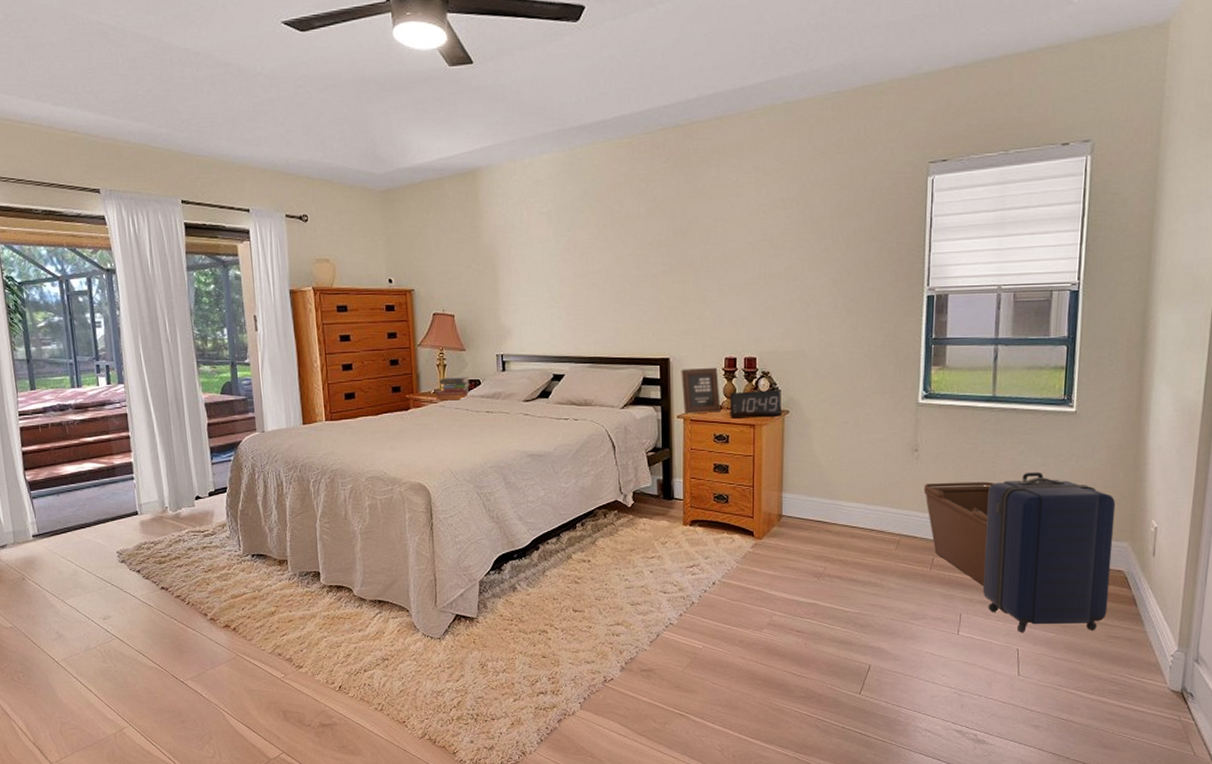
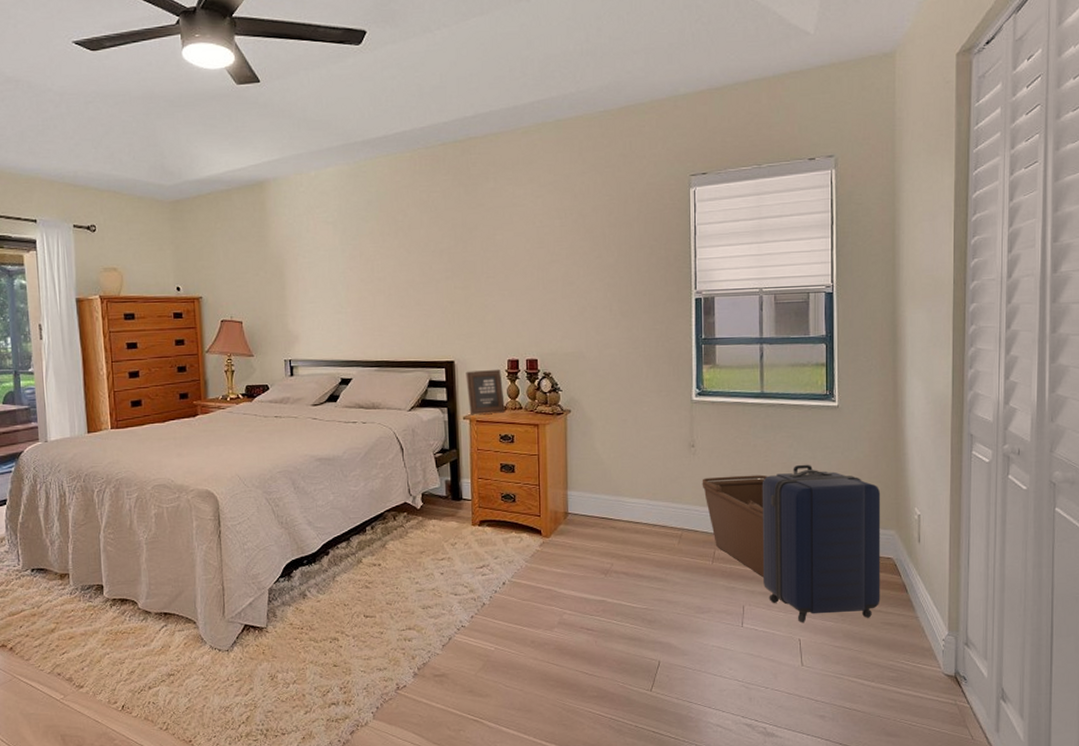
books: present [435,377,470,401] -> none [223,382,258,407]
alarm clock: present [730,390,781,418] -> none [513,390,563,419]

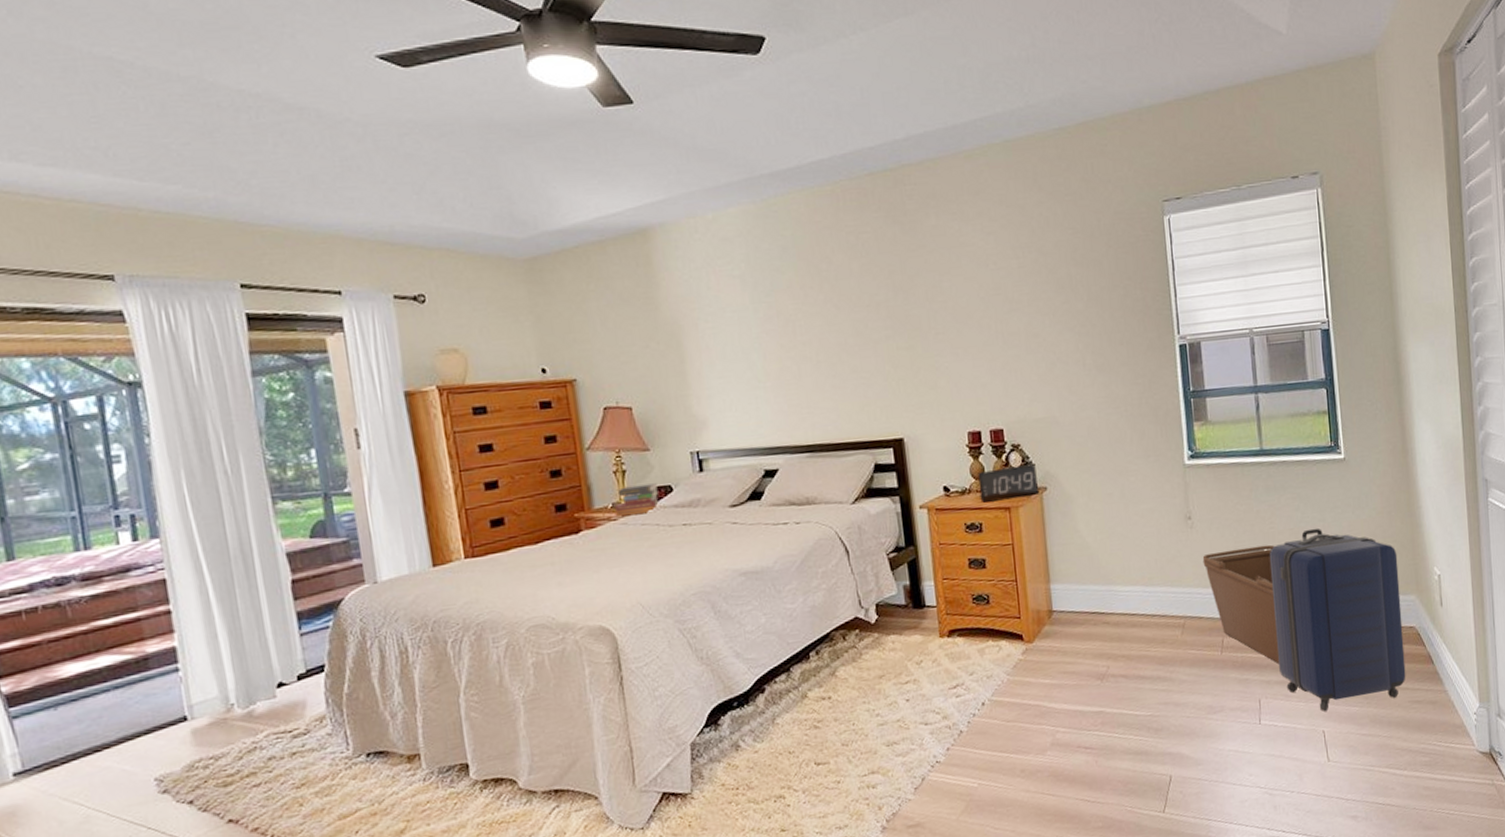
books: none [223,382,258,407] -> present [614,483,659,518]
picture frame: present [465,370,505,415] -> none [918,445,969,503]
alarm clock: none [513,390,563,419] -> present [977,464,1038,503]

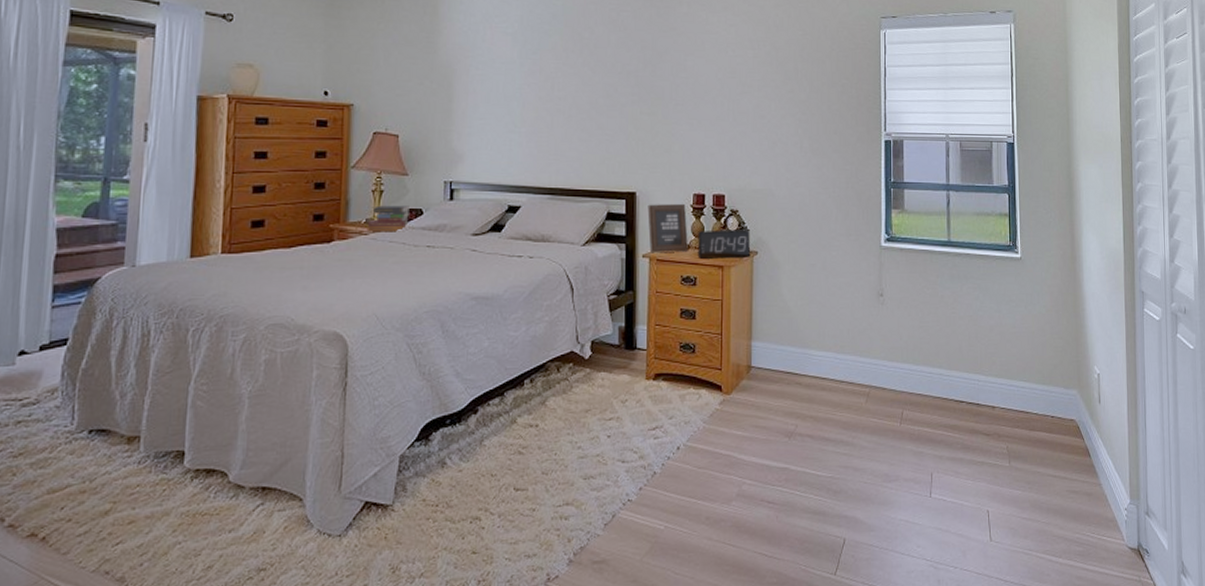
picture frame: none [918,445,969,503] -> present [647,204,688,253]
bicycle basket: present [1202,544,1280,663] -> none [890,328,955,440]
suitcase: present [1269,527,1406,712] -> none [949,317,1065,493]

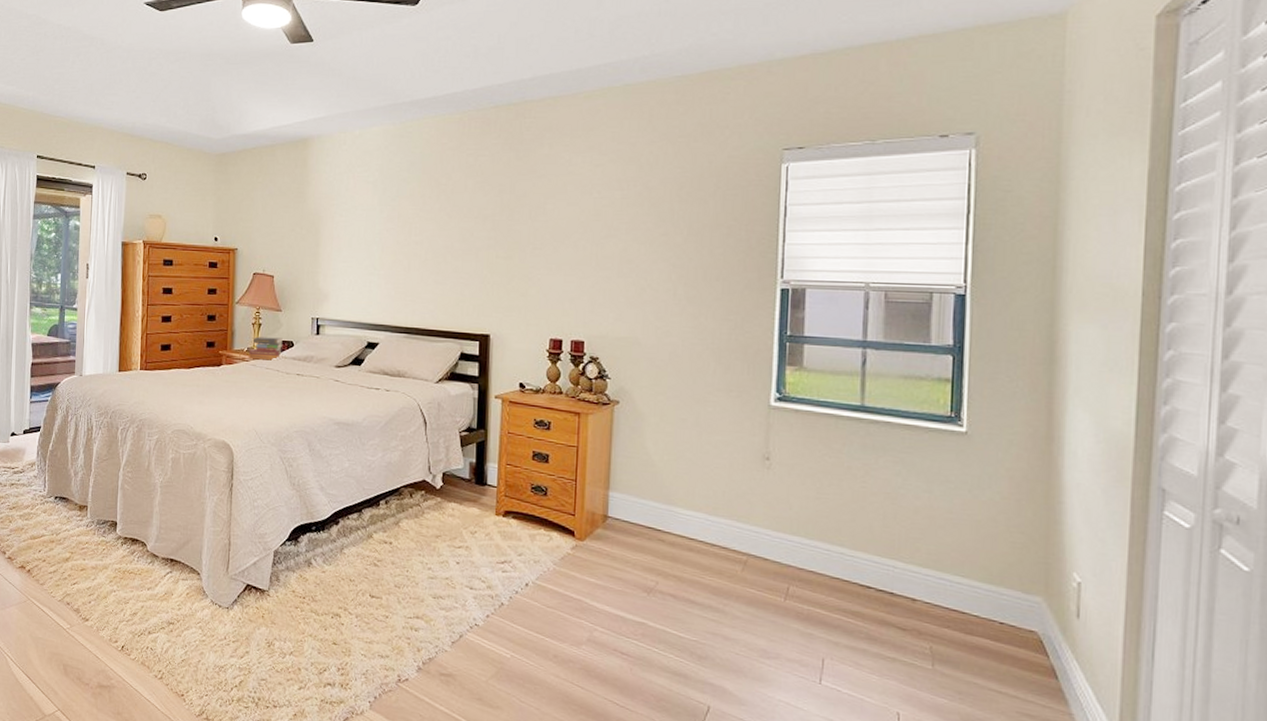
picture frame: present [647,204,688,253] -> none [501,347,543,396]
alarm clock: present [697,229,750,259] -> none [552,376,611,406]

